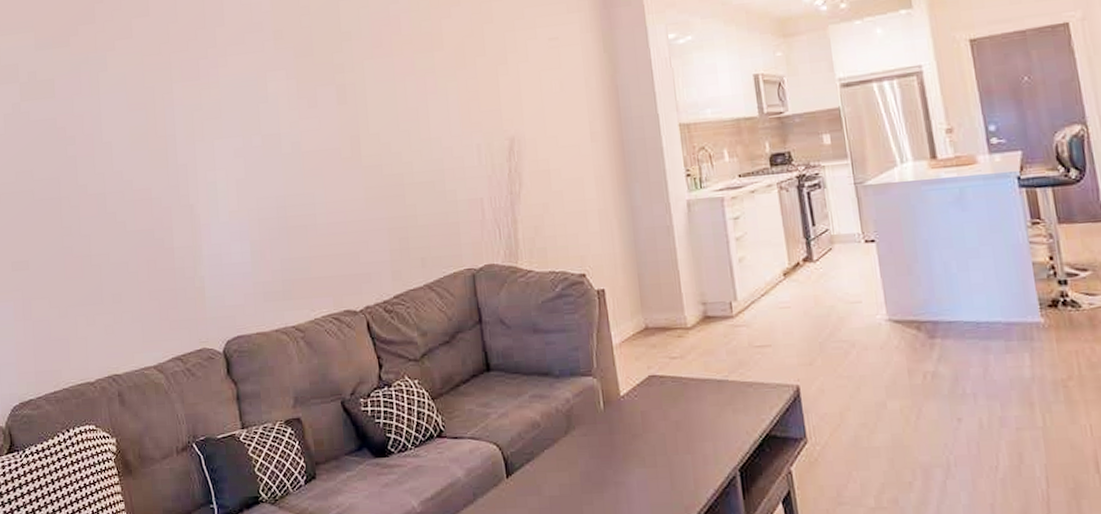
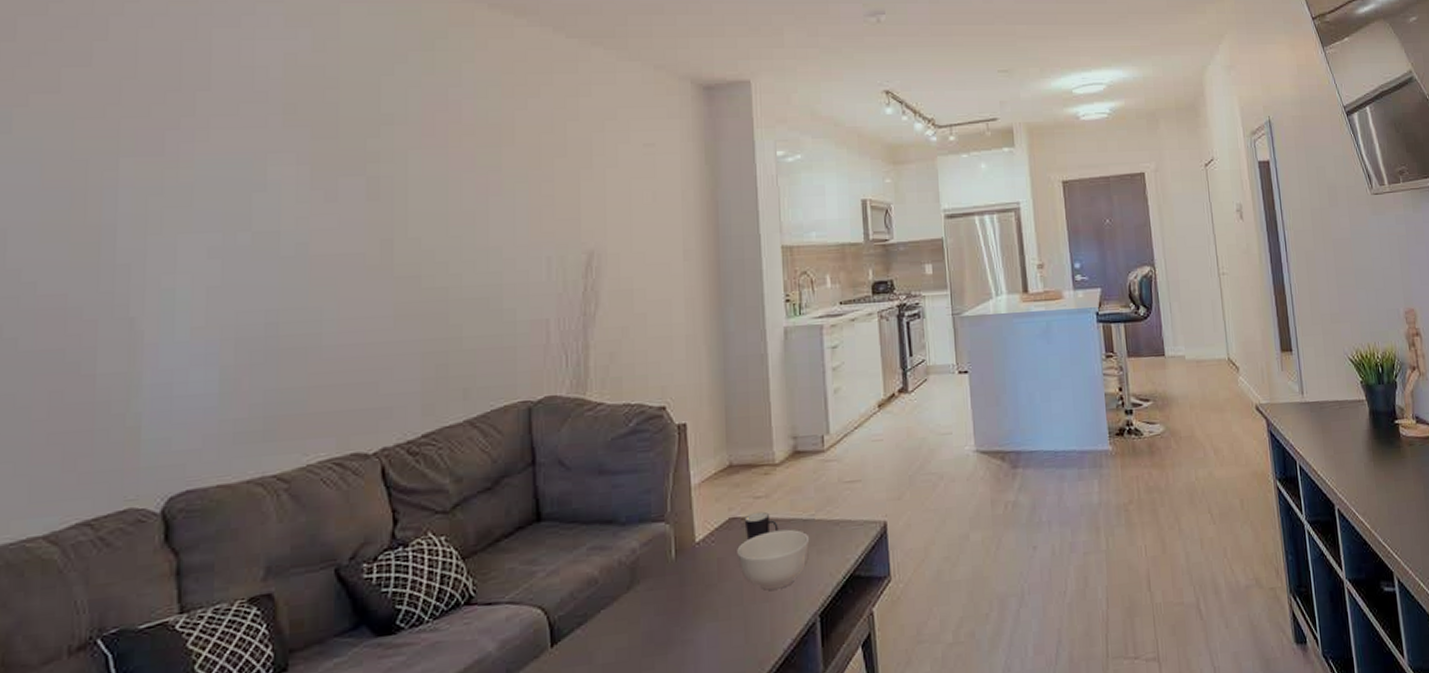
bowl: none [658,388,725,443] -> present [737,529,810,590]
mug: none [662,371,695,396] -> present [744,511,779,540]

